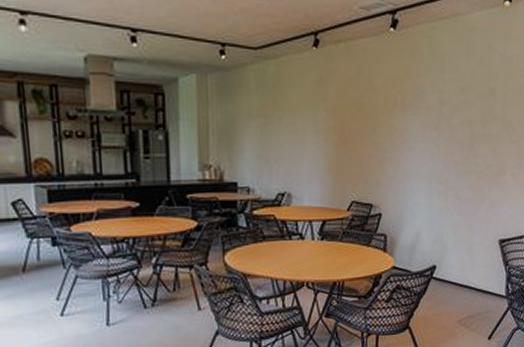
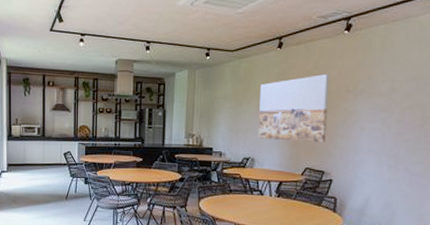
wall art: none [293,83,375,170] -> present [257,74,329,143]

